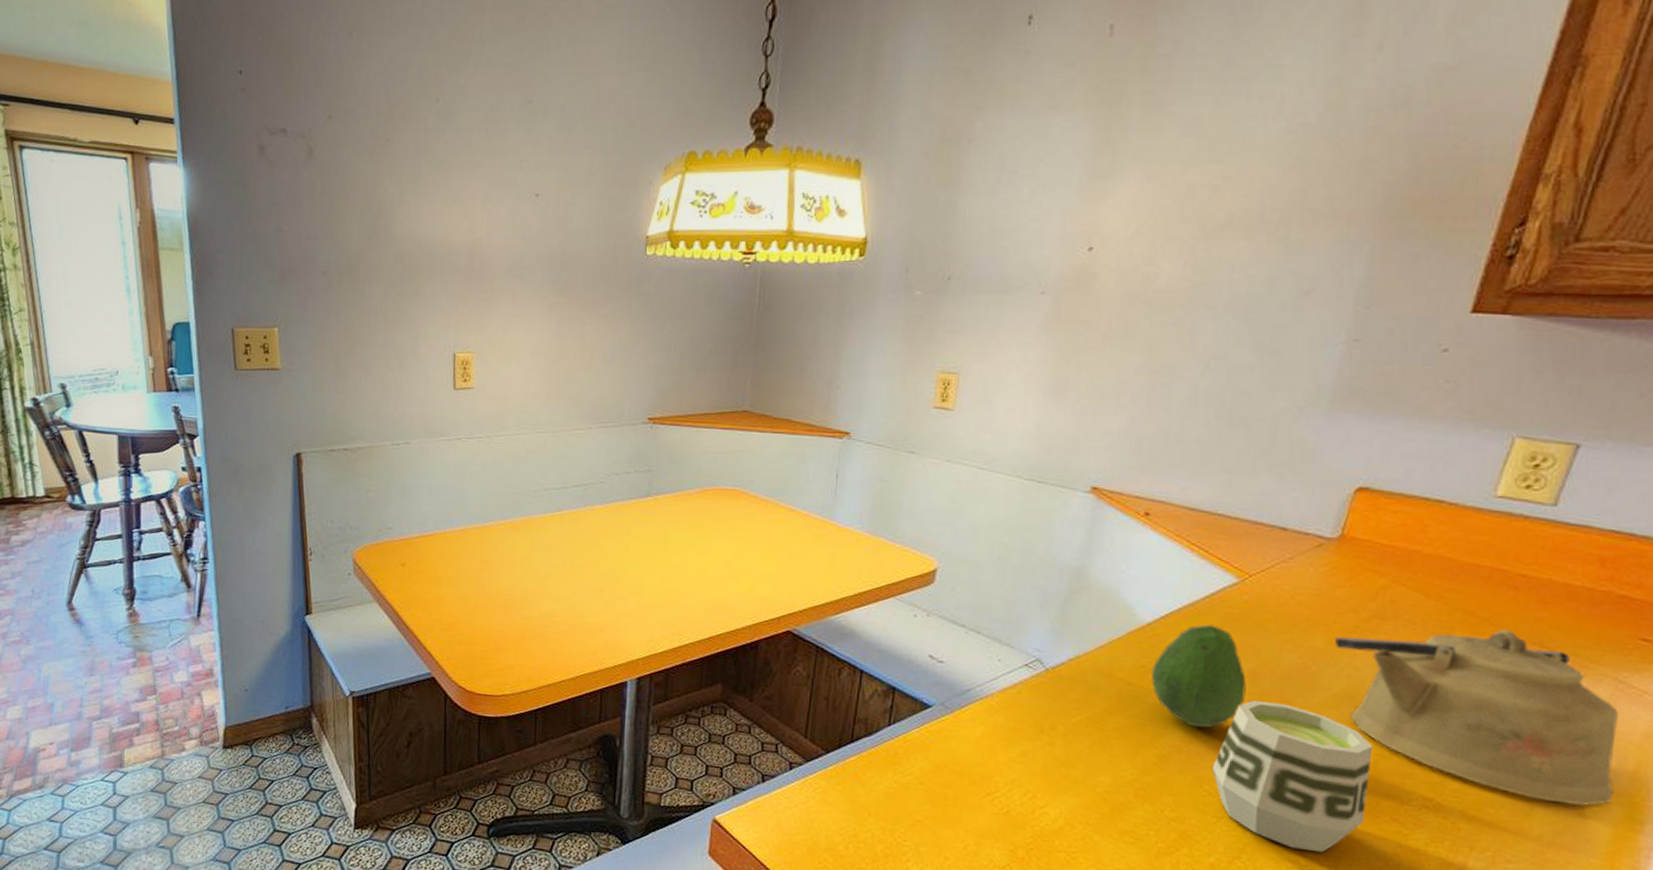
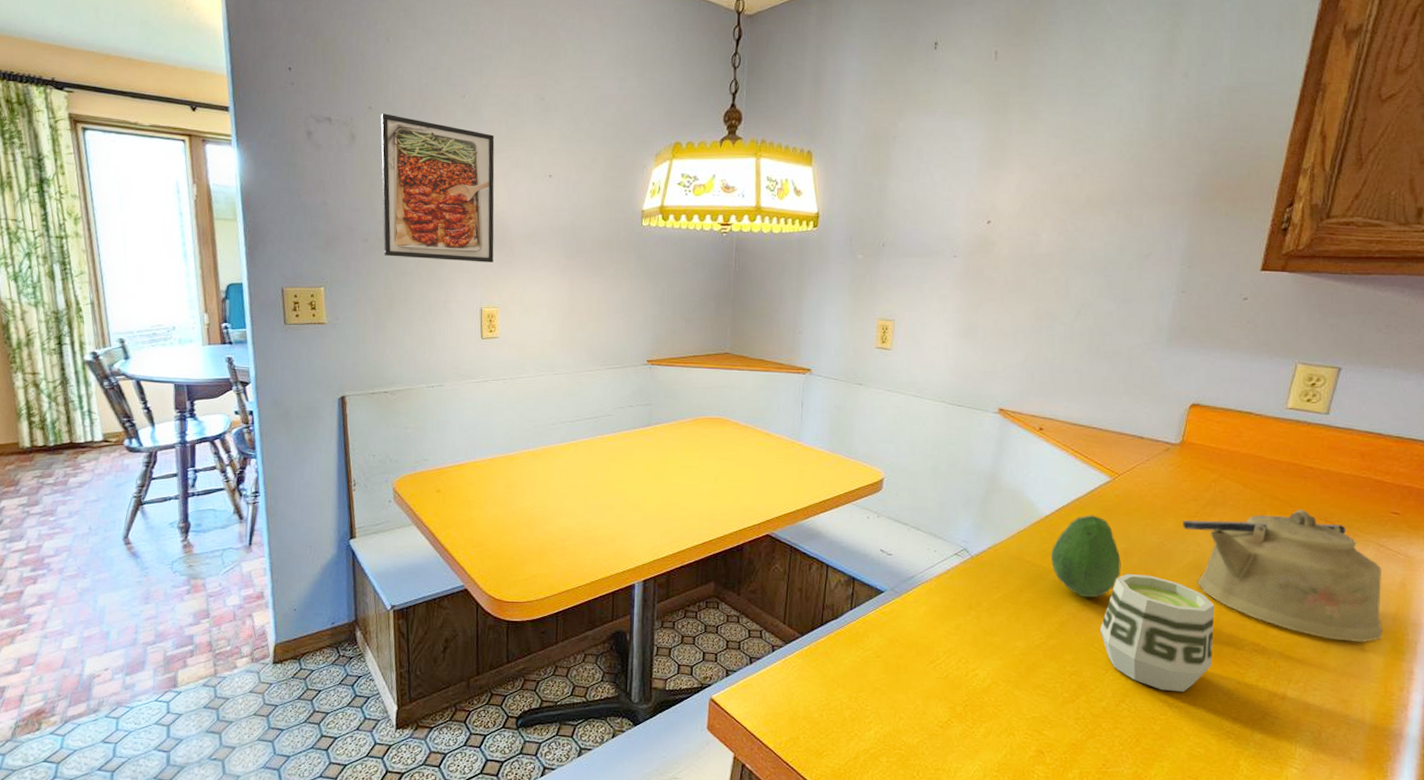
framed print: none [341,123,473,299] -> present [380,113,495,263]

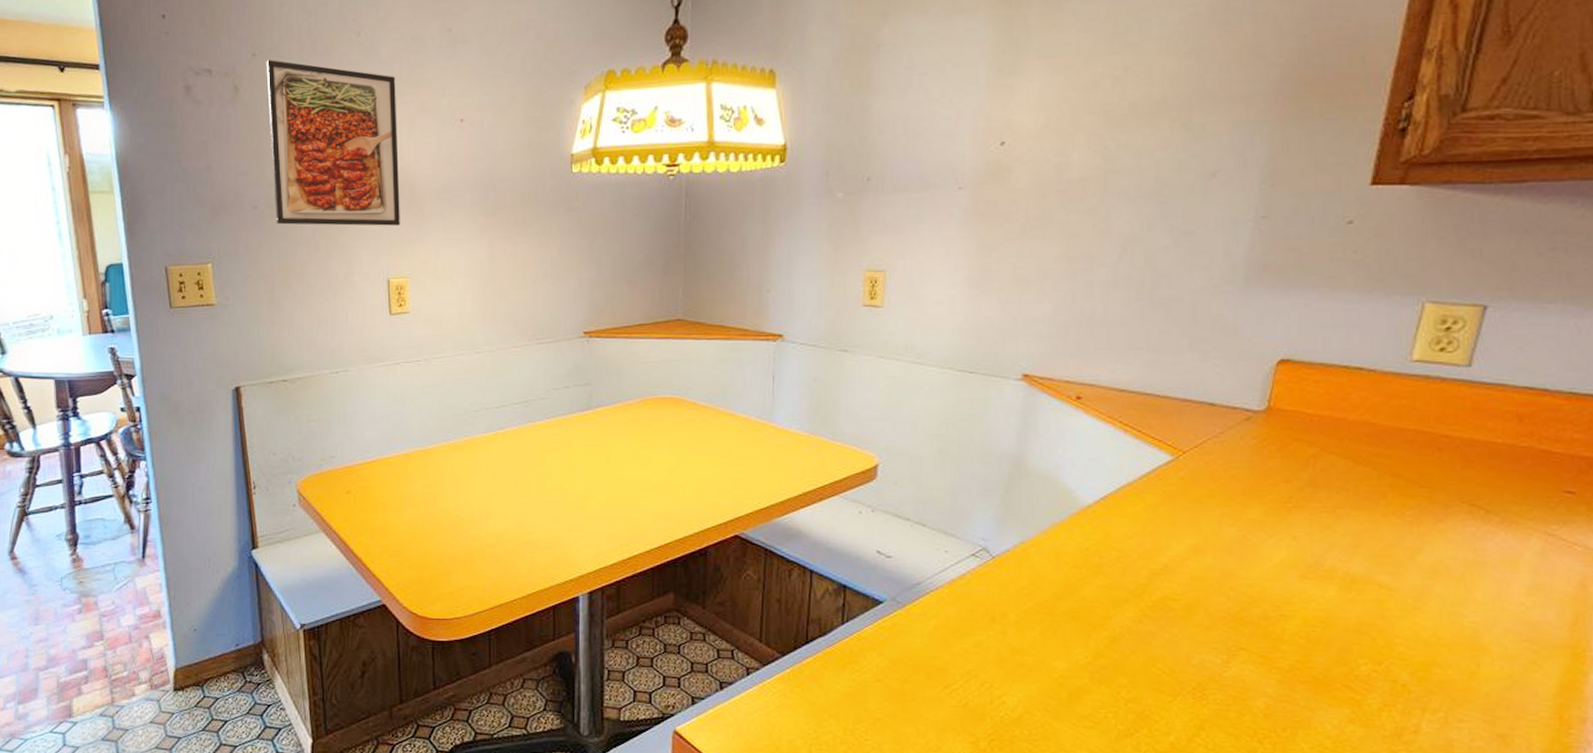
fruit: present [1050,515,1121,598] -> none [1095,503,1190,607]
cup: present [1100,573,1215,693] -> none [1164,575,1319,725]
kettle: present [1183,510,1383,642] -> none [1272,491,1555,660]

